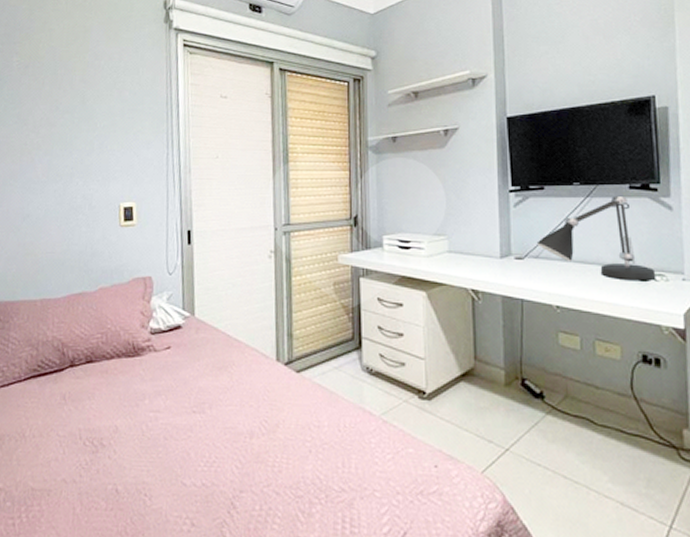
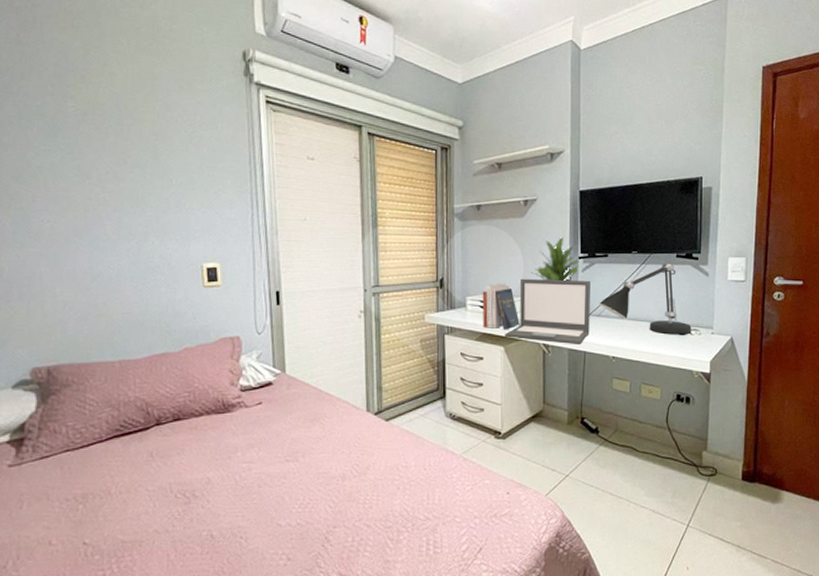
books: none [400,220,444,273] -> present [482,283,520,330]
laptop: none [426,215,527,291] -> present [504,278,590,344]
potted plant: none [455,169,510,219] -> present [531,237,579,282]

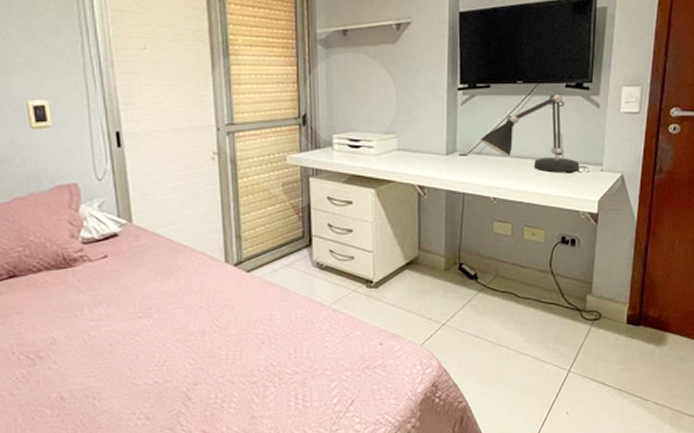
books: present [482,283,520,330] -> none [350,119,393,171]
laptop: present [504,278,590,344] -> none [375,113,470,185]
potted plant: present [531,237,579,282] -> none [405,66,458,116]

